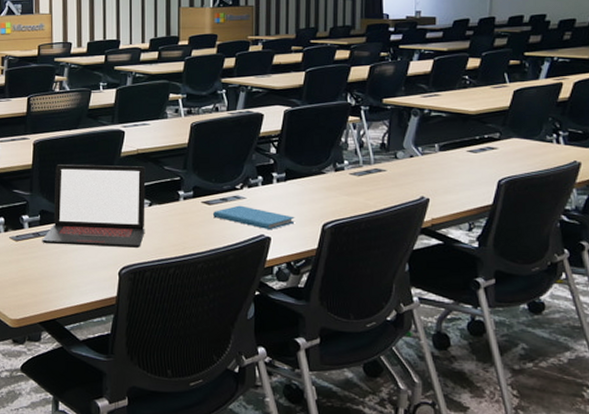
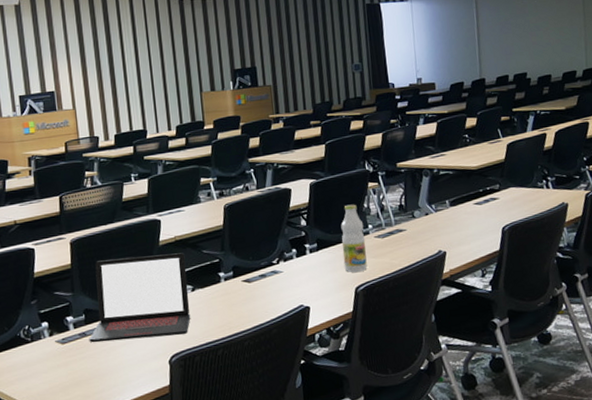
book: present [212,205,295,230] -> none [253,279,331,300]
bottle: none [312,137,339,208] -> present [340,204,367,272]

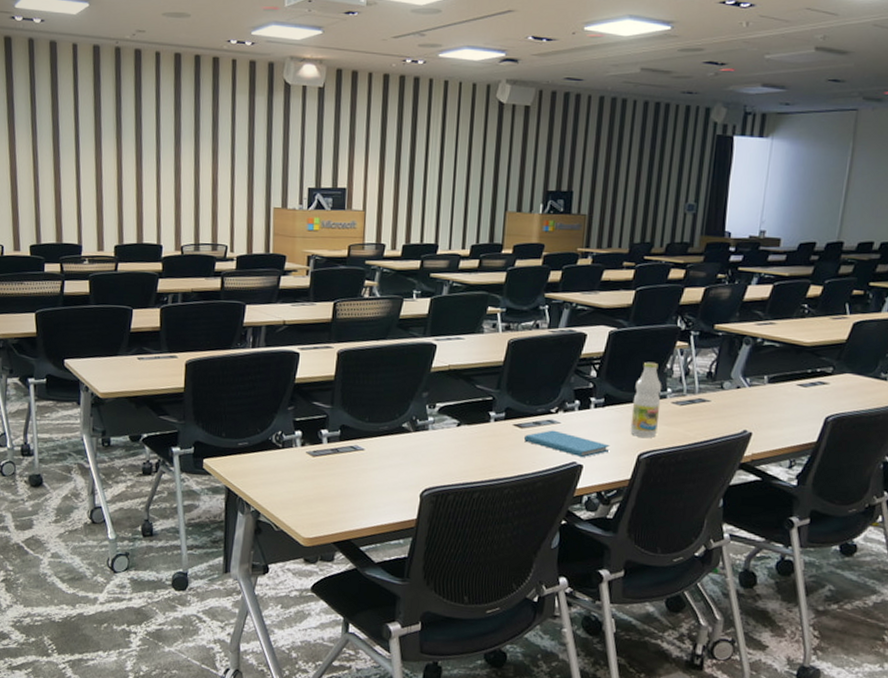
laptop: present [89,253,191,343] -> none [341,377,456,470]
book: none [253,279,331,300] -> present [523,430,610,458]

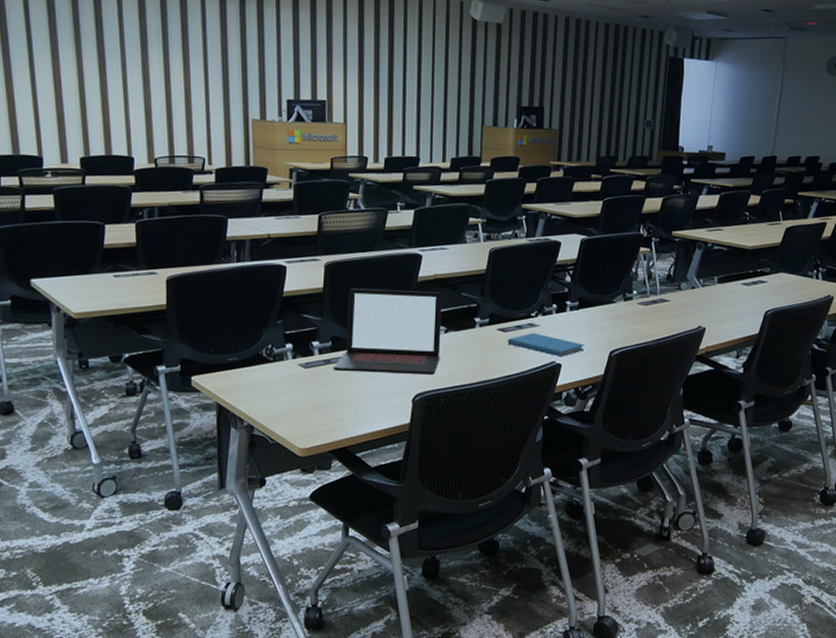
laptop: none [341,377,456,470] -> present [333,288,443,375]
bottle: present [630,361,662,438] -> none [602,266,629,336]

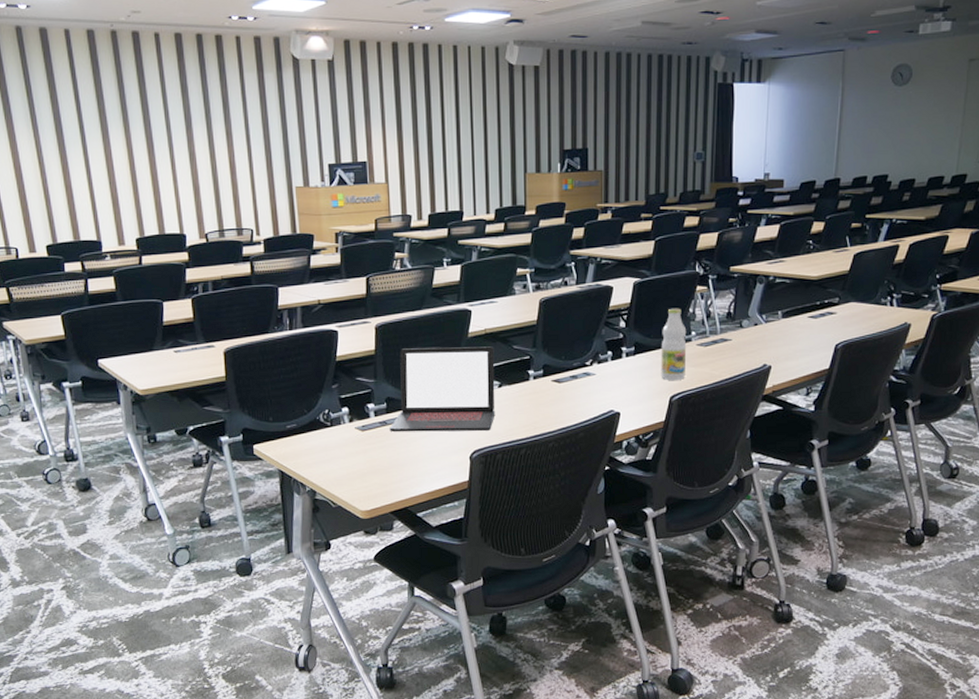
book: present [507,333,585,357] -> none [562,382,644,406]
bottle: none [602,266,629,336] -> present [661,308,687,380]

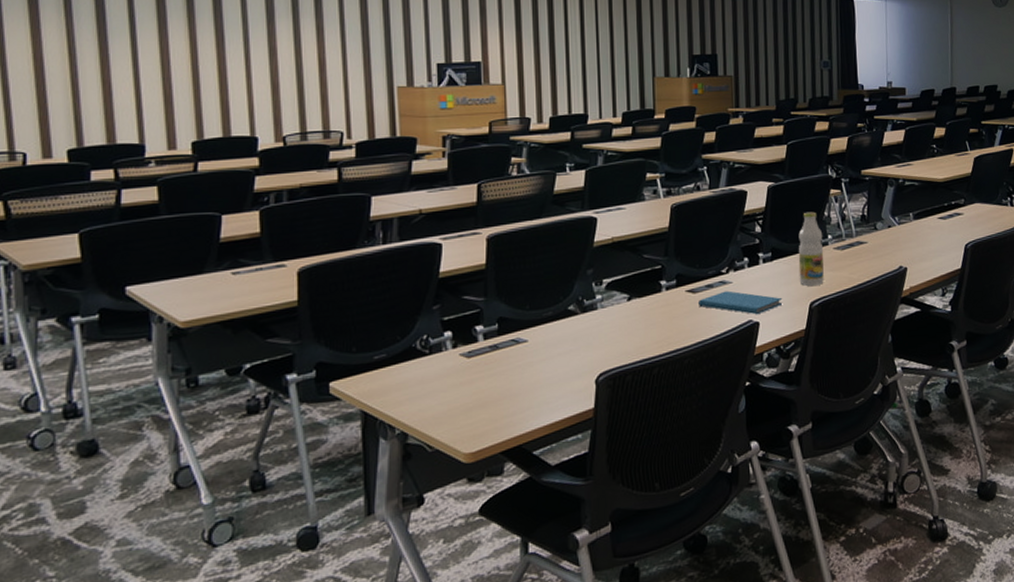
laptop: present [389,346,496,433] -> none [501,256,625,358]
book: none [562,382,644,406] -> present [697,290,783,315]

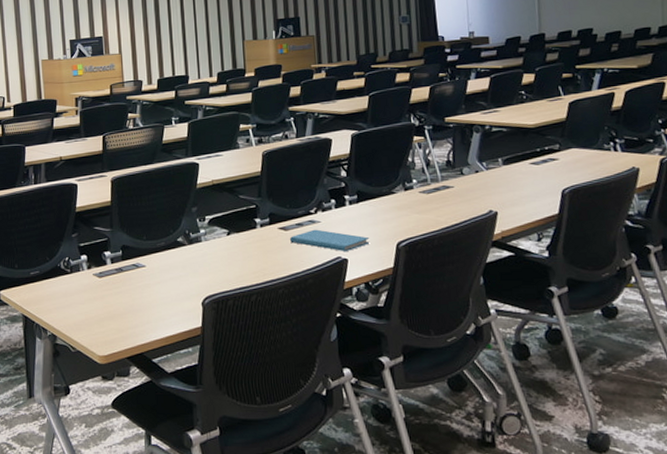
bottle: present [798,211,824,286] -> none [383,157,410,227]

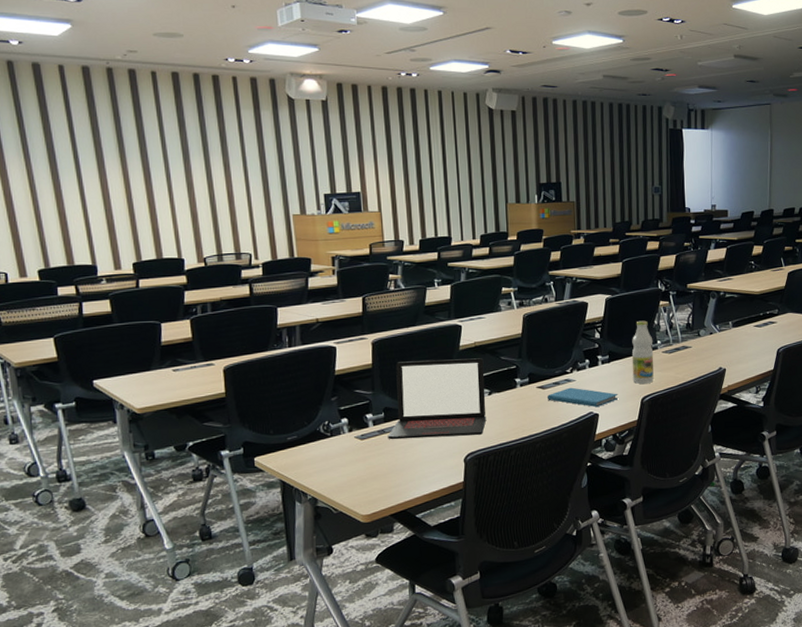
laptop: none [125,196,225,279] -> present [387,358,487,440]
bottle: none [383,157,410,227] -> present [631,320,654,384]

